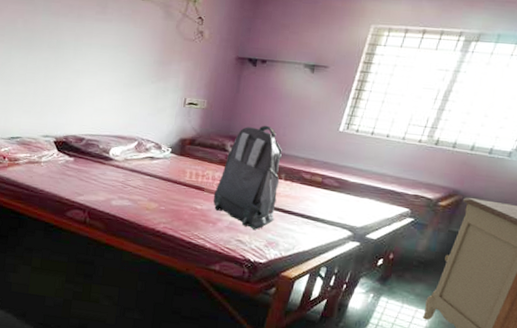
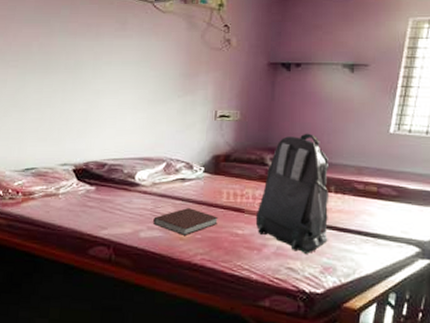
notebook: none [124,183,181,206] -> present [153,208,218,235]

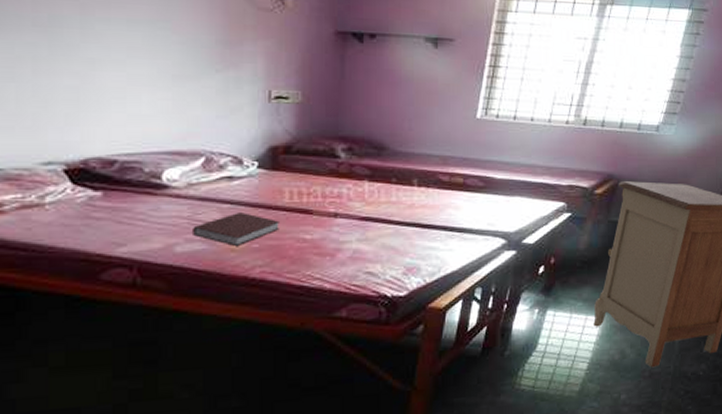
backpack: present [255,133,330,254] -> none [326,118,412,255]

